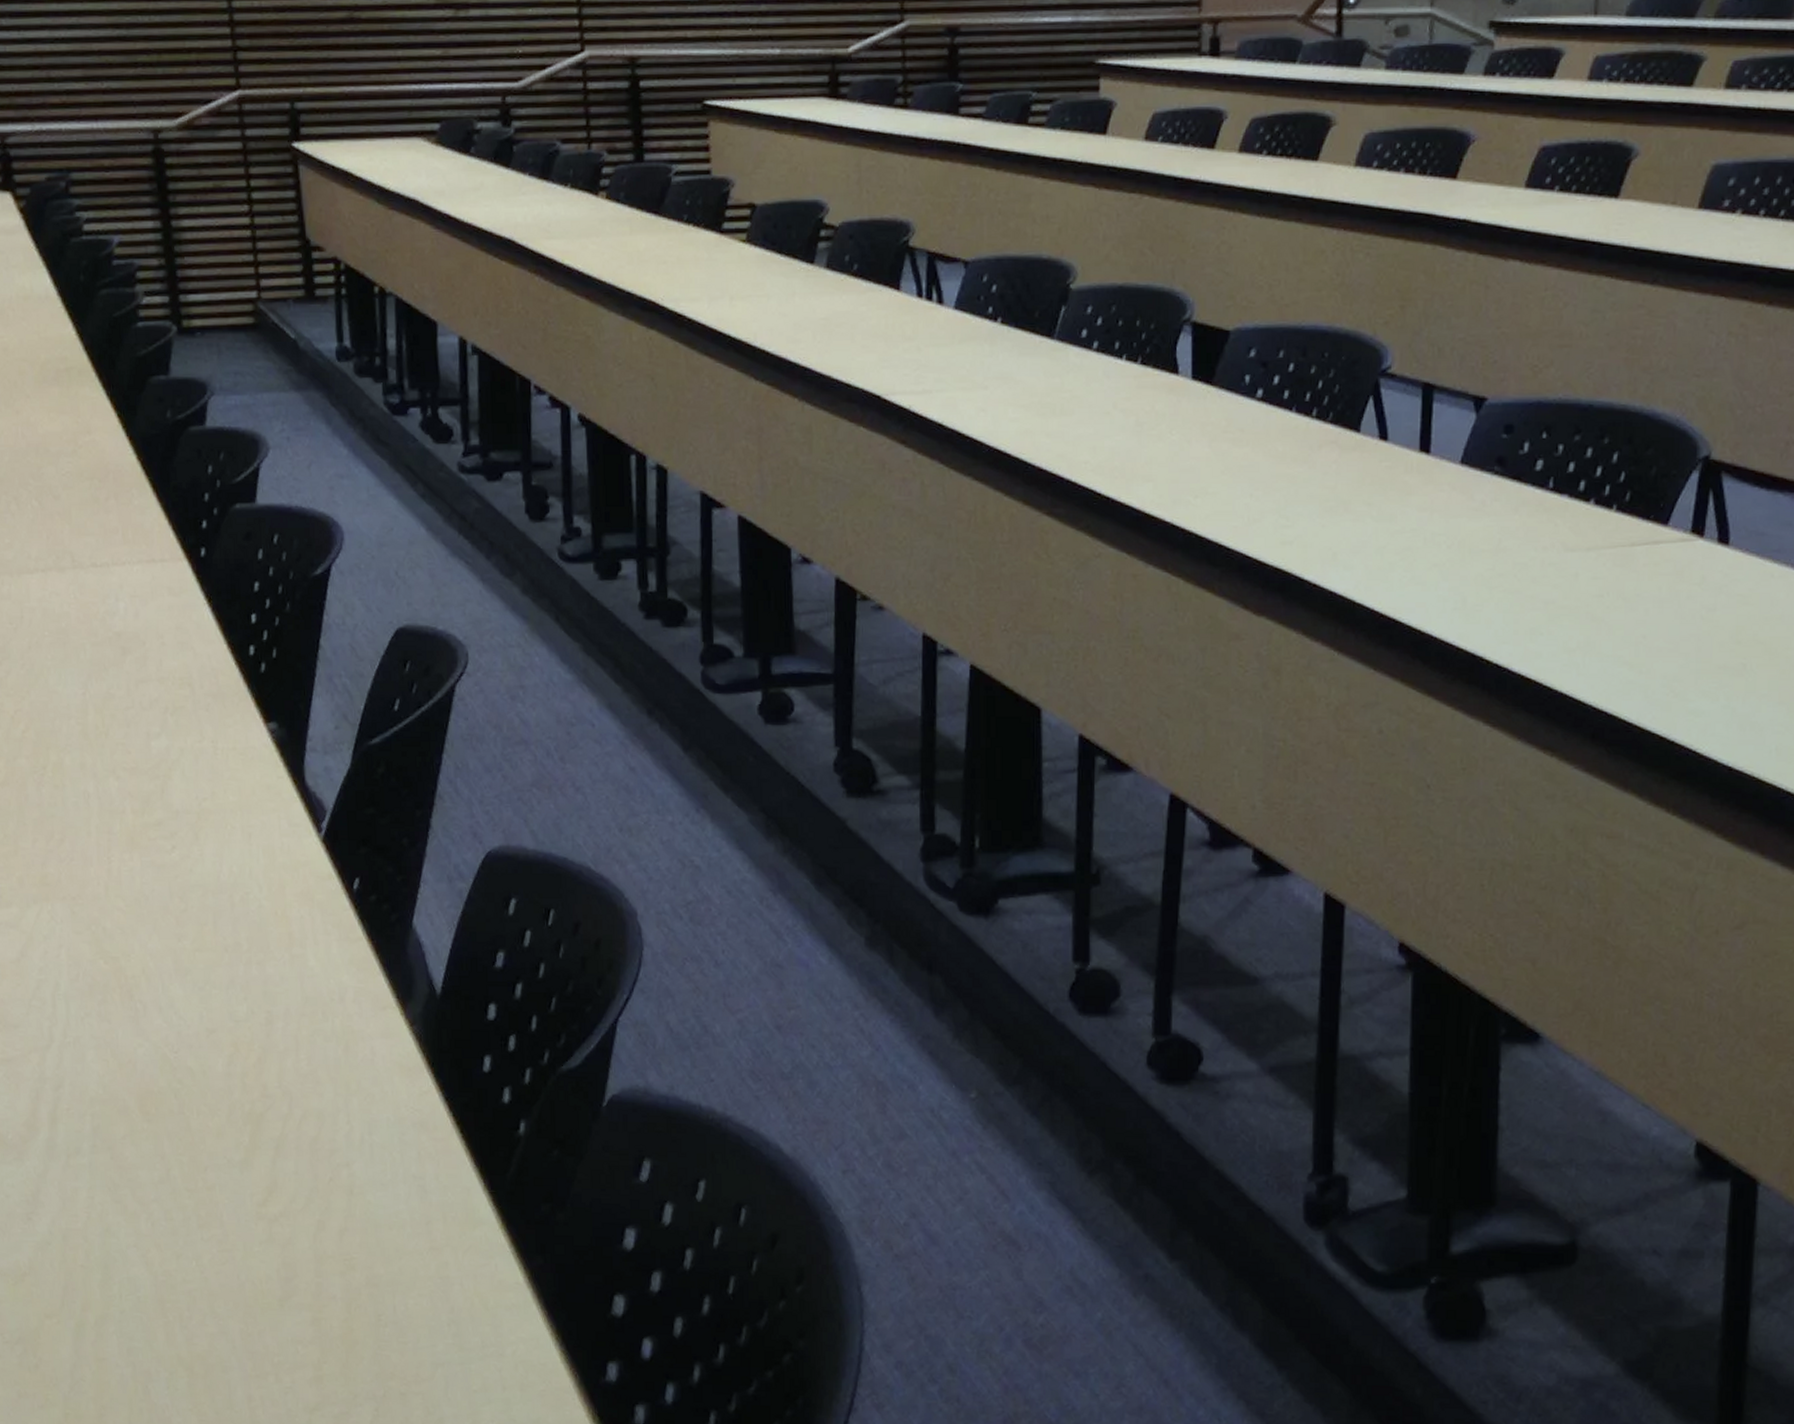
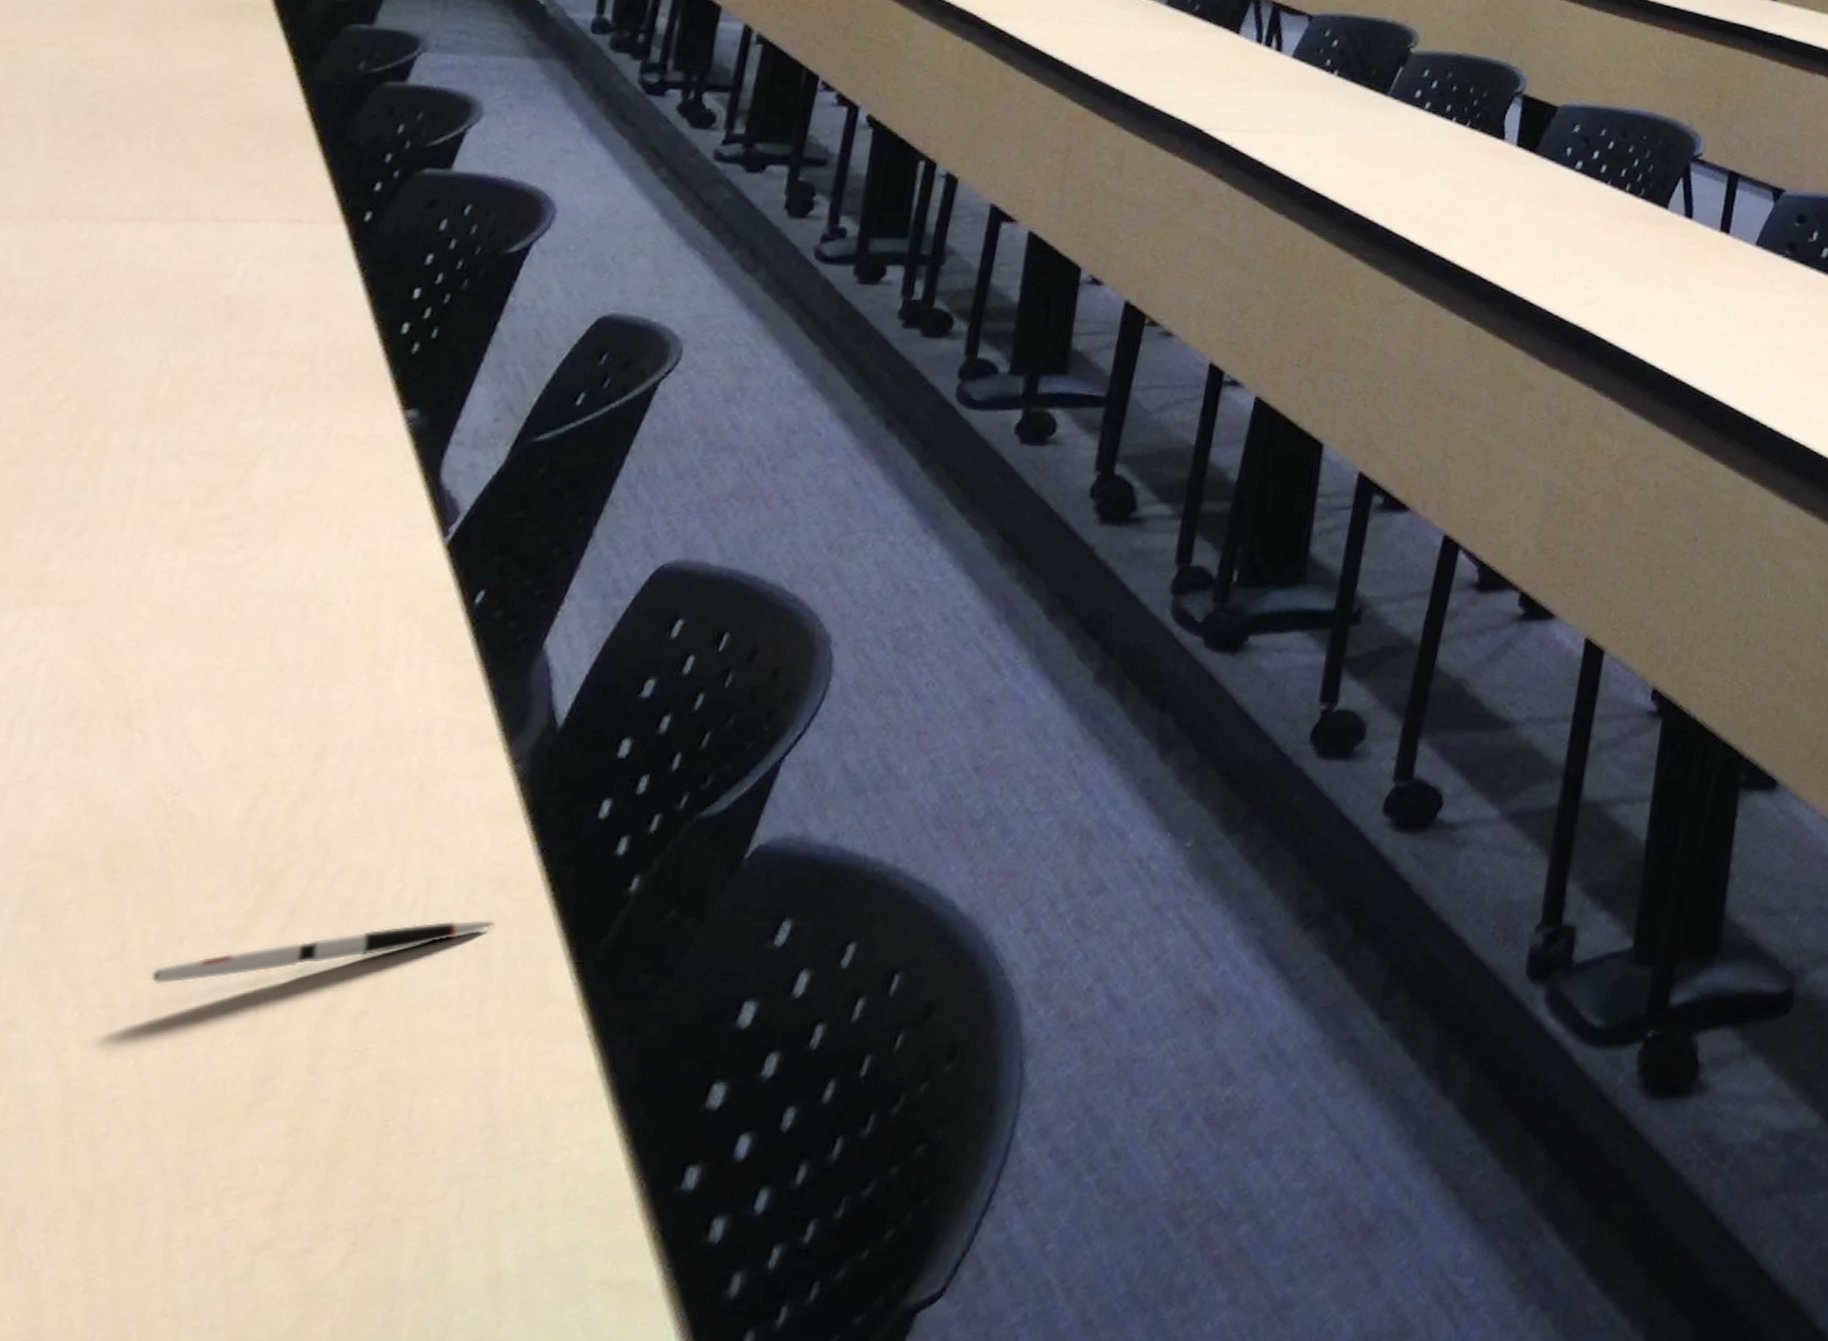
pen: none [191,1156,423,1203] -> present [150,919,494,984]

